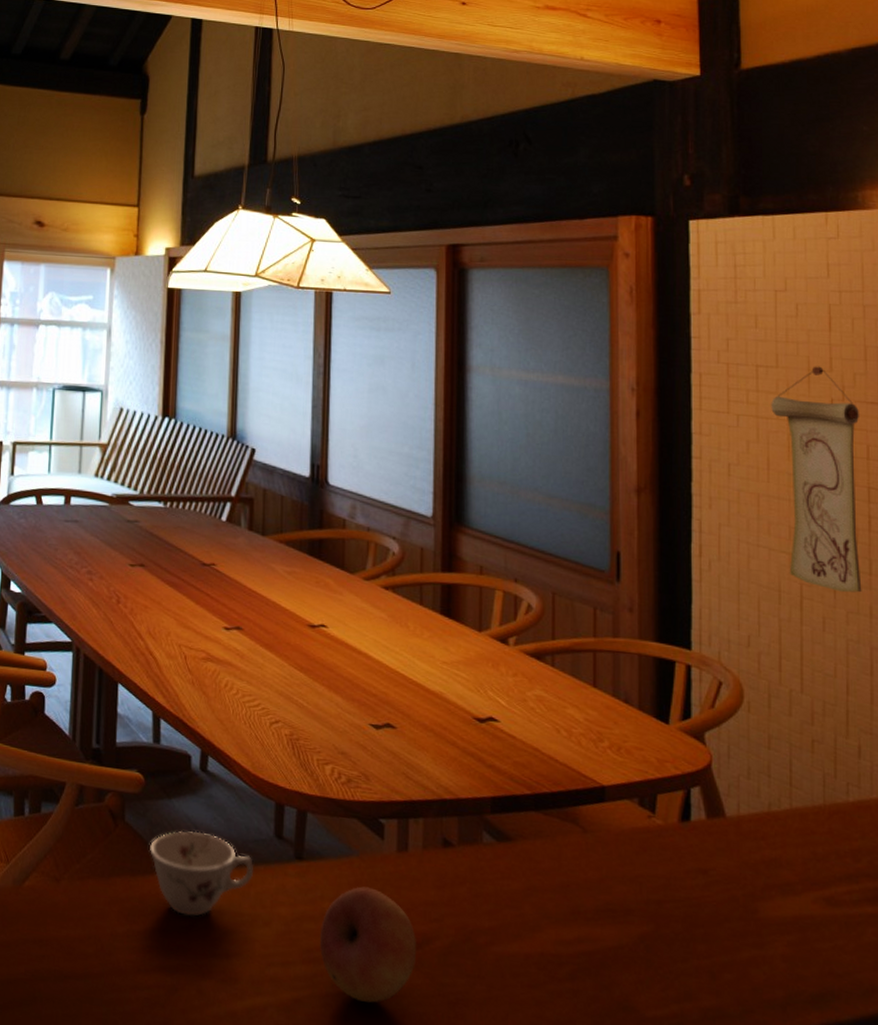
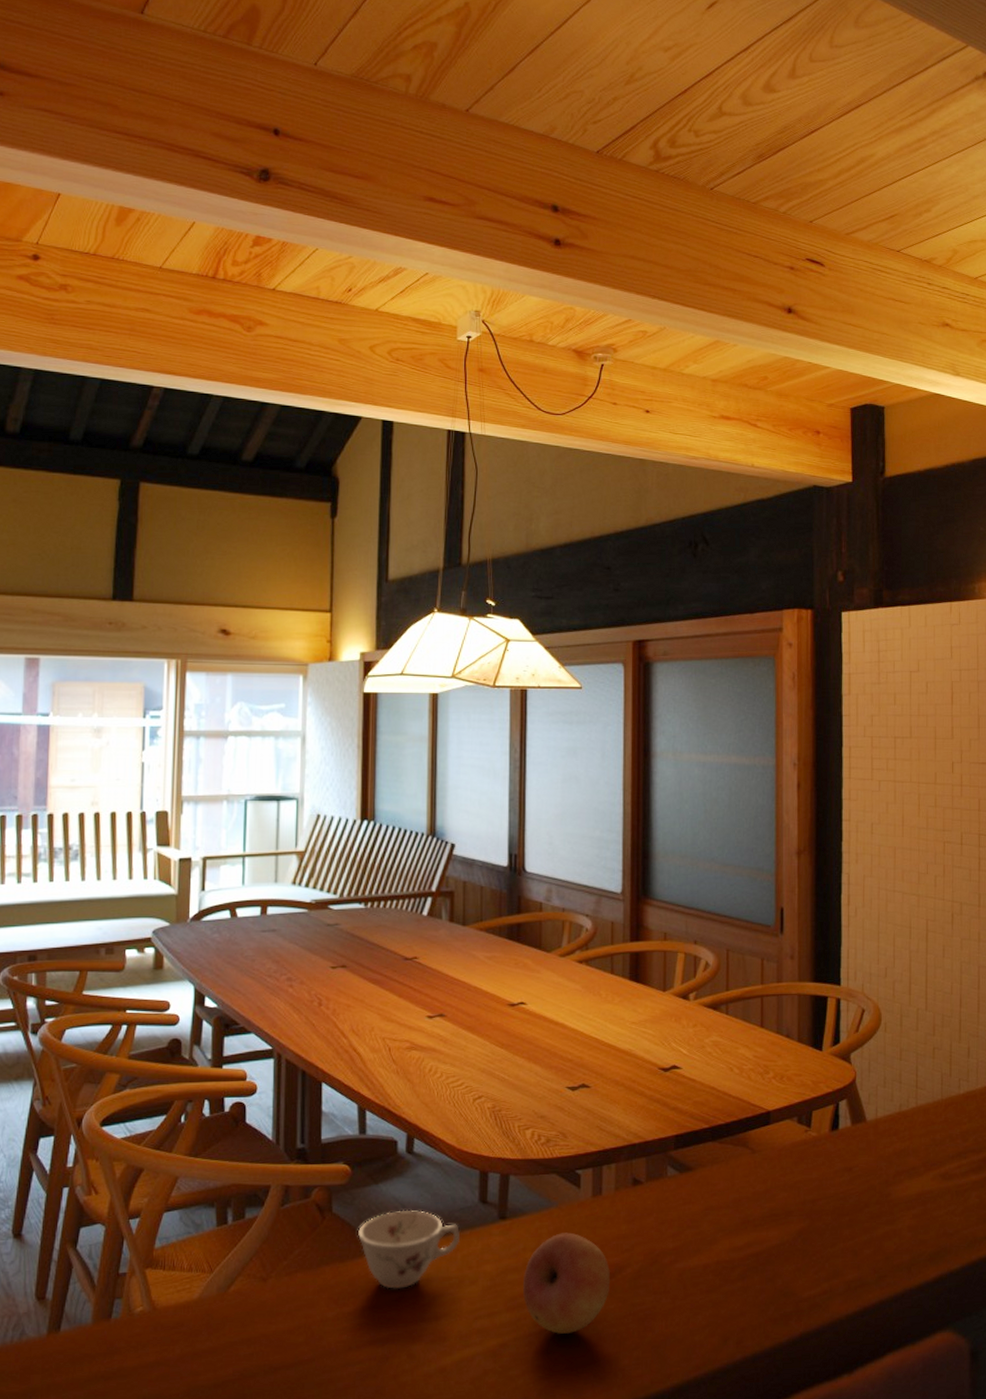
wall scroll: present [771,366,862,593] -> none [906,735,974,924]

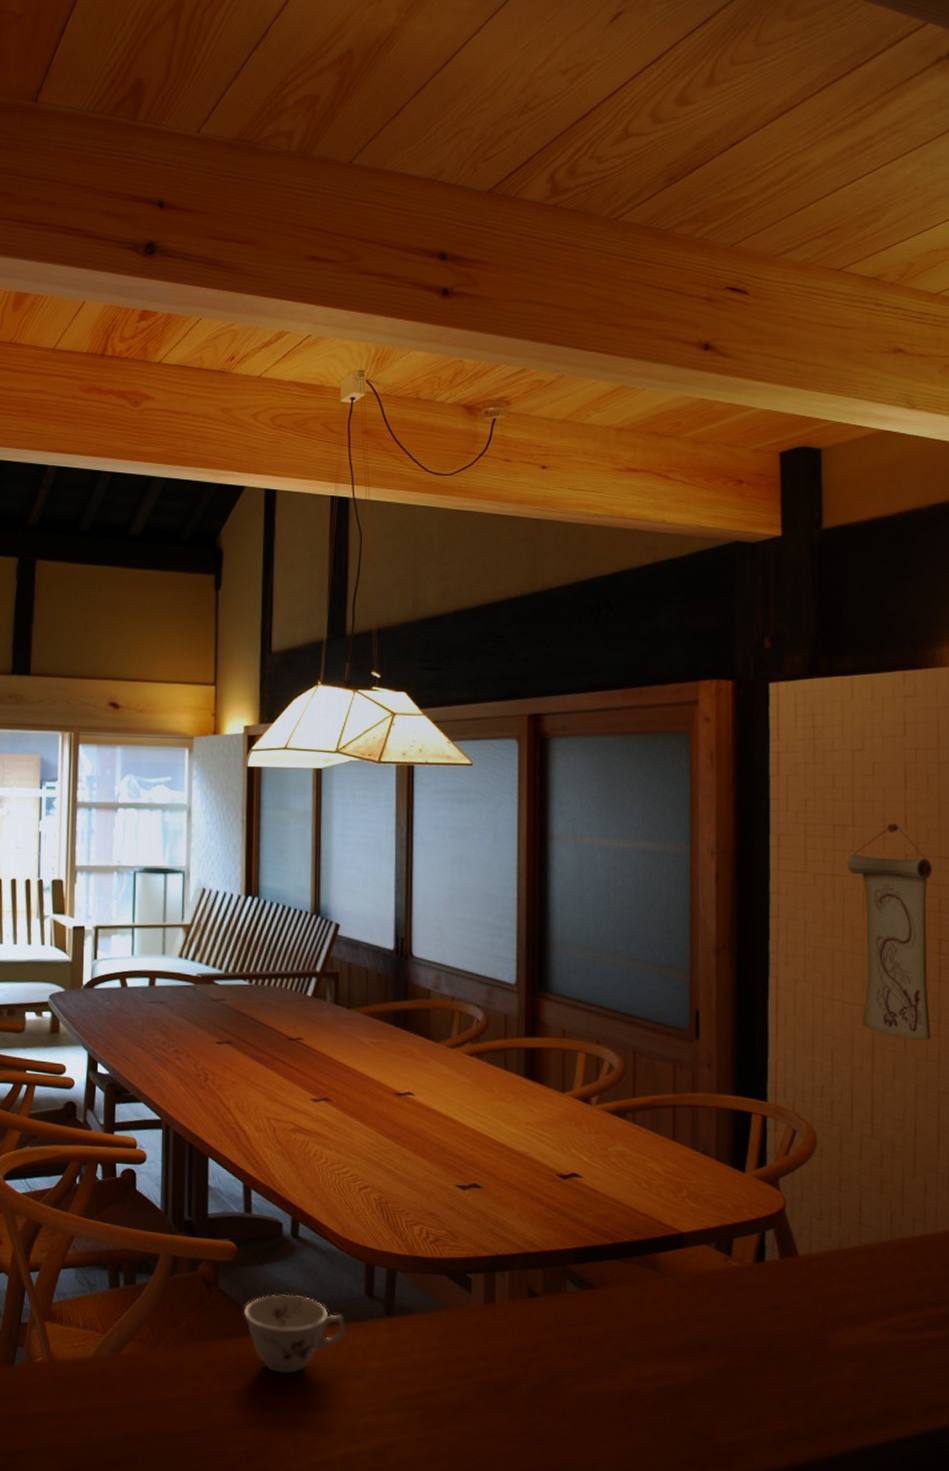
fruit: present [523,1232,611,1334] -> none [411,1337,504,1444]
wall scroll: none [906,735,974,924] -> present [847,823,933,1041]

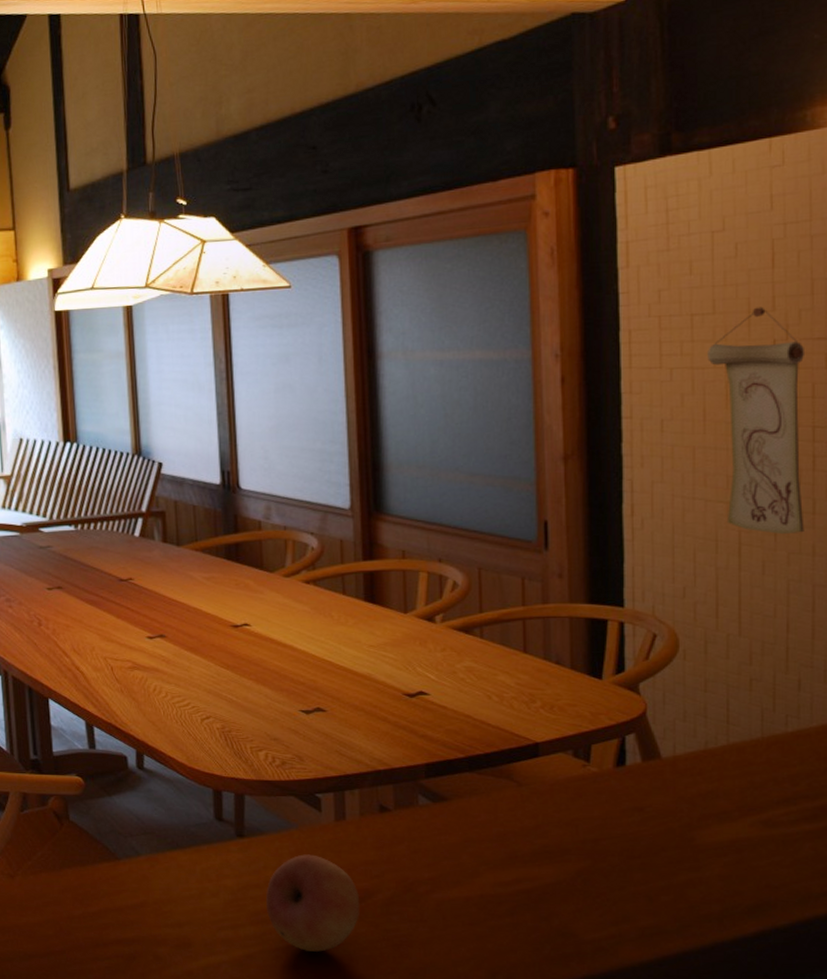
teacup: present [243,1294,346,1374] -> none [95,822,198,895]
fruit: none [411,1337,504,1444] -> present [266,854,360,952]

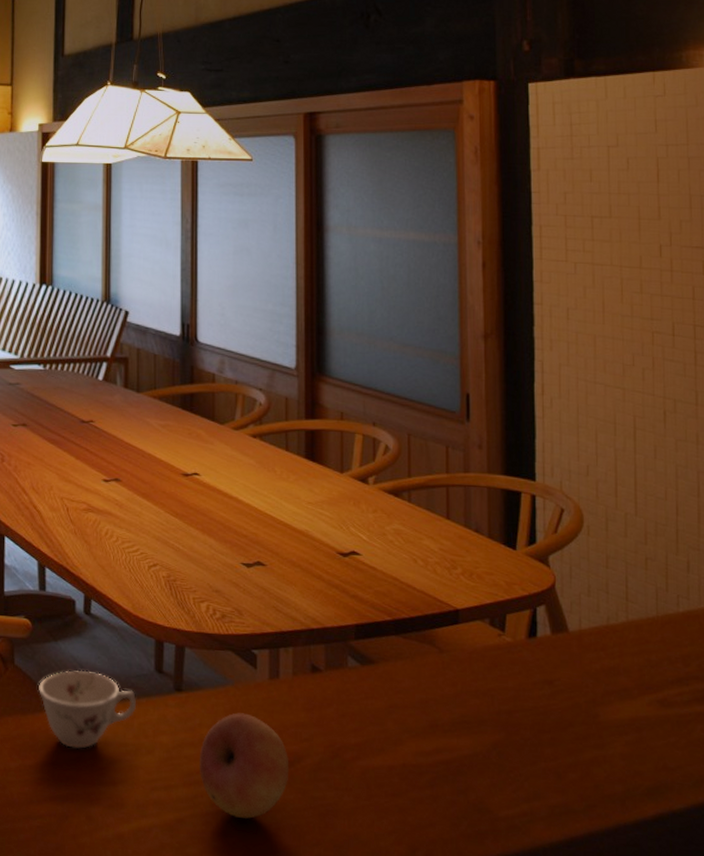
teacup: none [95,822,198,895] -> present [37,670,137,749]
wall scroll: present [707,307,806,535] -> none [605,215,689,423]

